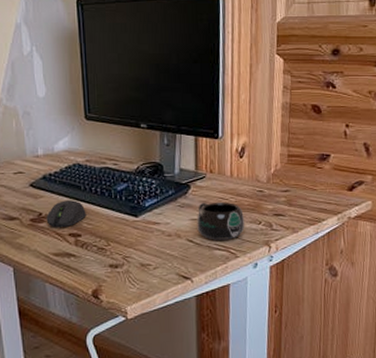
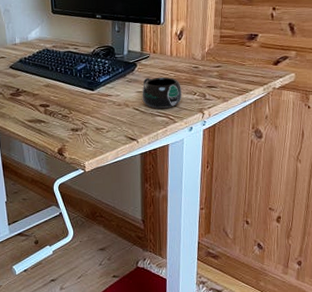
computer mouse: present [46,200,86,228] -> none [22,78,53,100]

